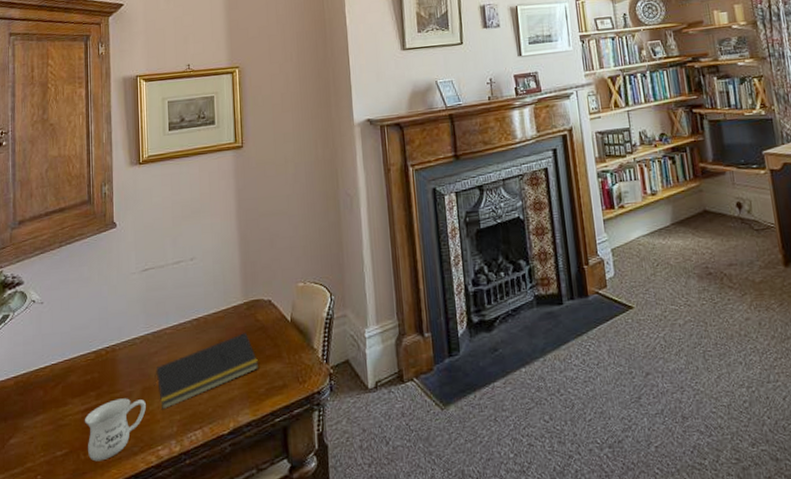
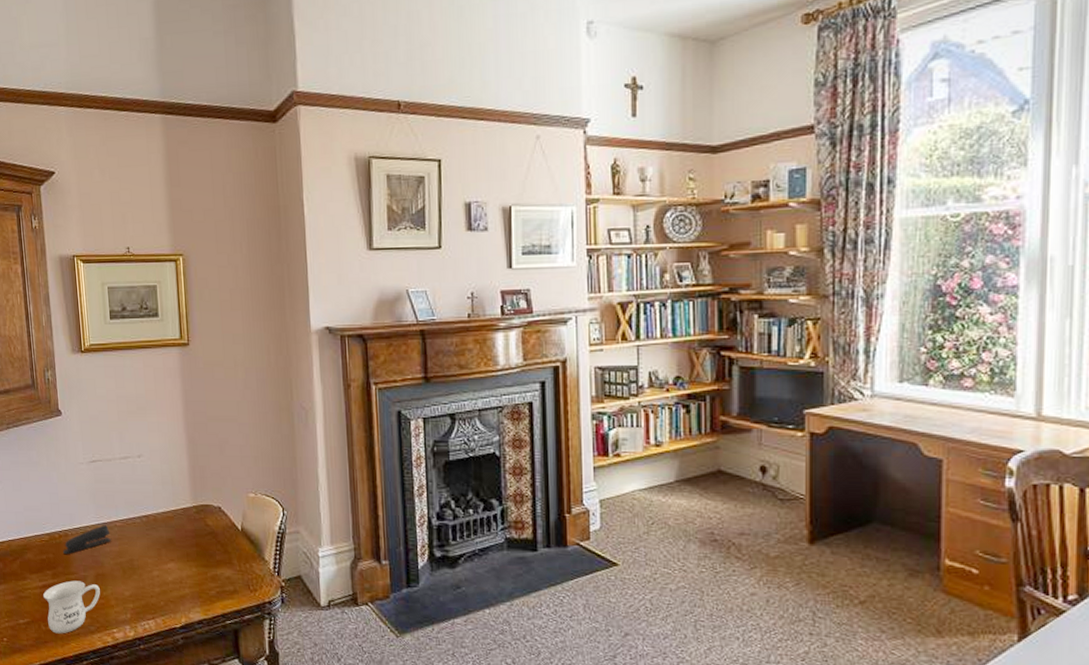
stapler: none [109,334,160,372] -> present [63,525,111,555]
notepad: present [154,332,259,410] -> none [106,534,210,597]

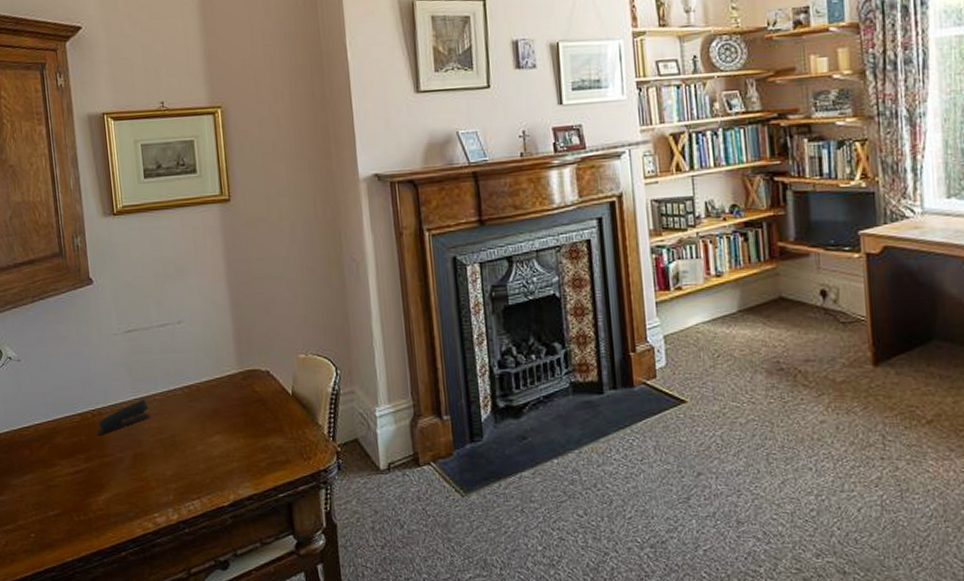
mug: present [43,580,100,634] -> none [75,463,139,524]

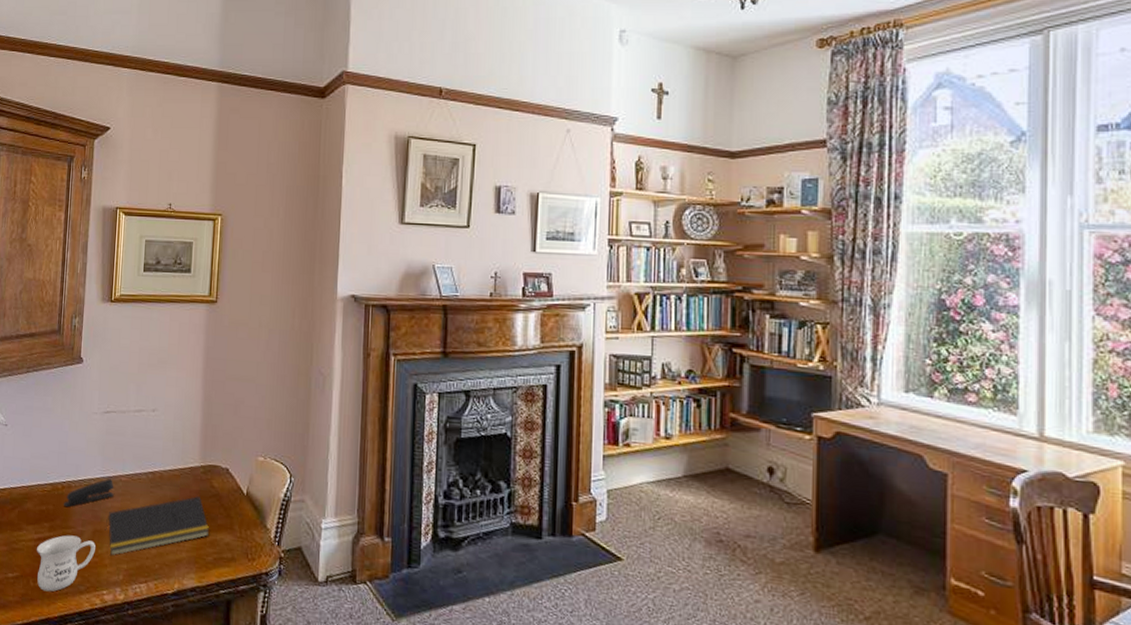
mug: none [75,463,139,524] -> present [37,535,95,592]
notepad: none [146,403,259,478] -> present [105,495,210,556]

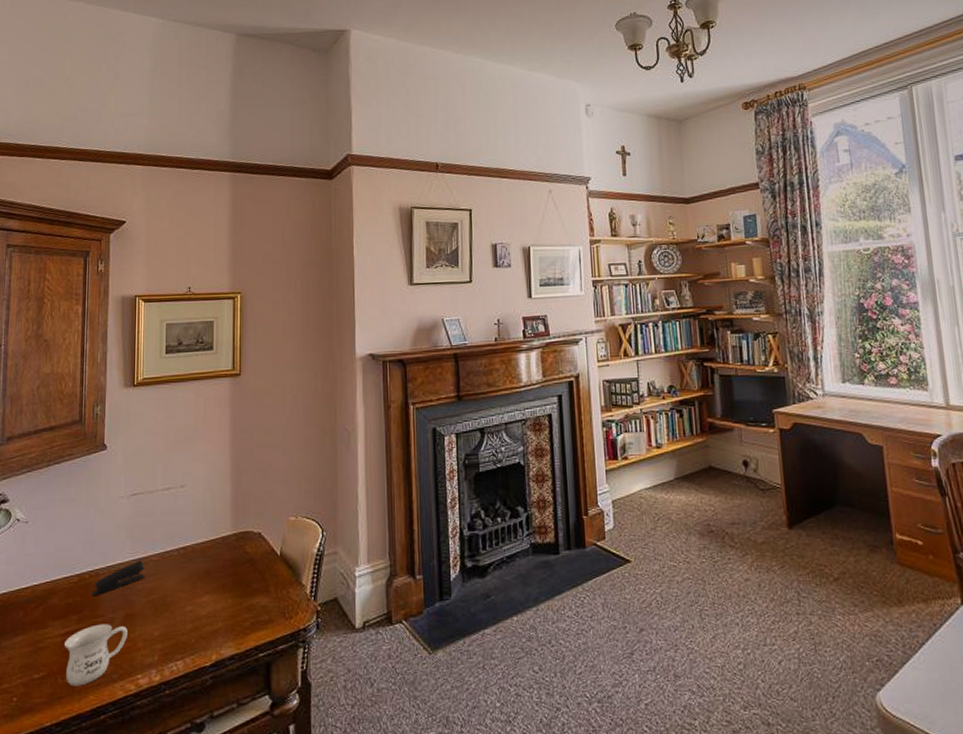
notepad: present [105,495,210,556] -> none [137,563,246,638]

